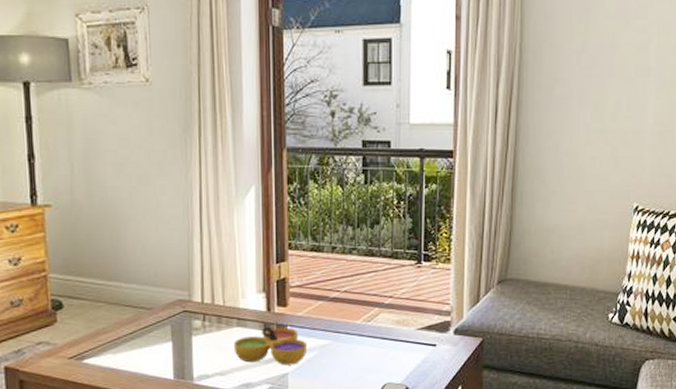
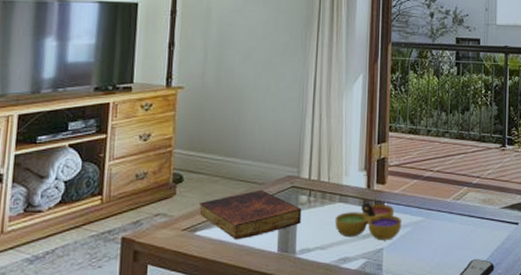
book: none [83,315,197,368] -> present [198,189,302,240]

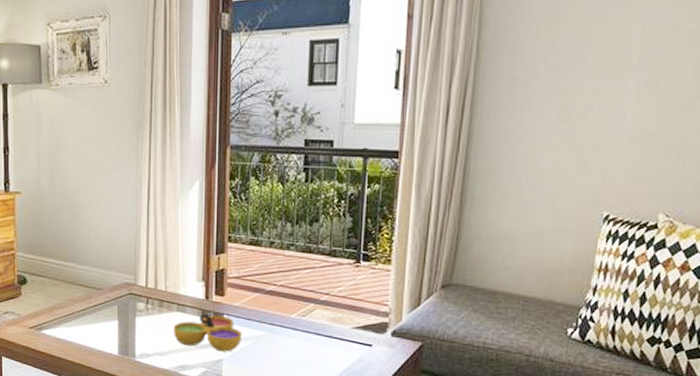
book: present [198,189,302,240] -> none [42,294,140,341]

